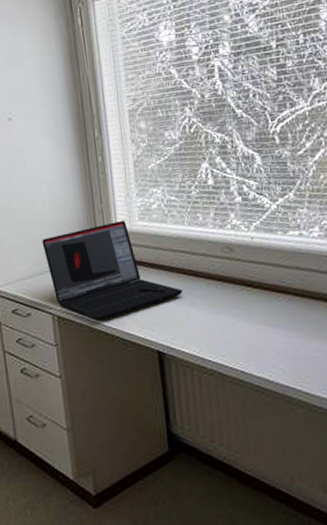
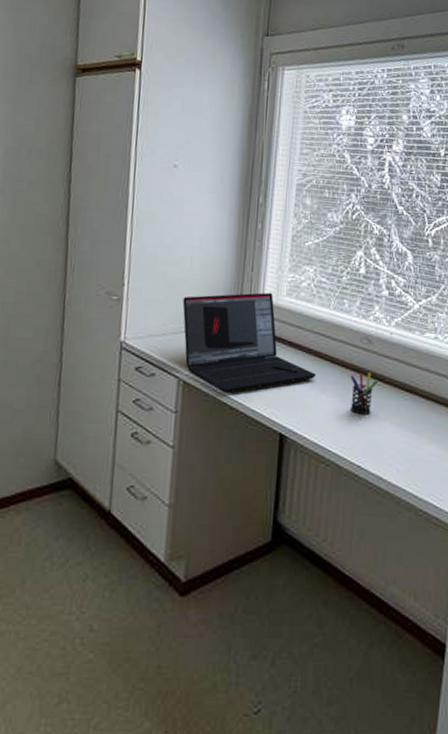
pen holder: none [218,279,248,322] -> present [351,372,379,414]

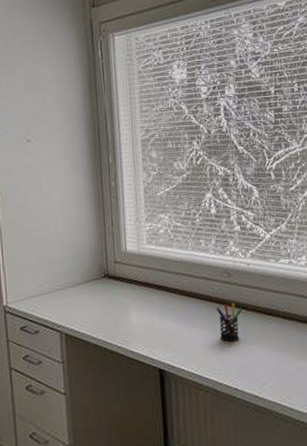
laptop: present [182,292,317,394] -> none [53,242,185,340]

